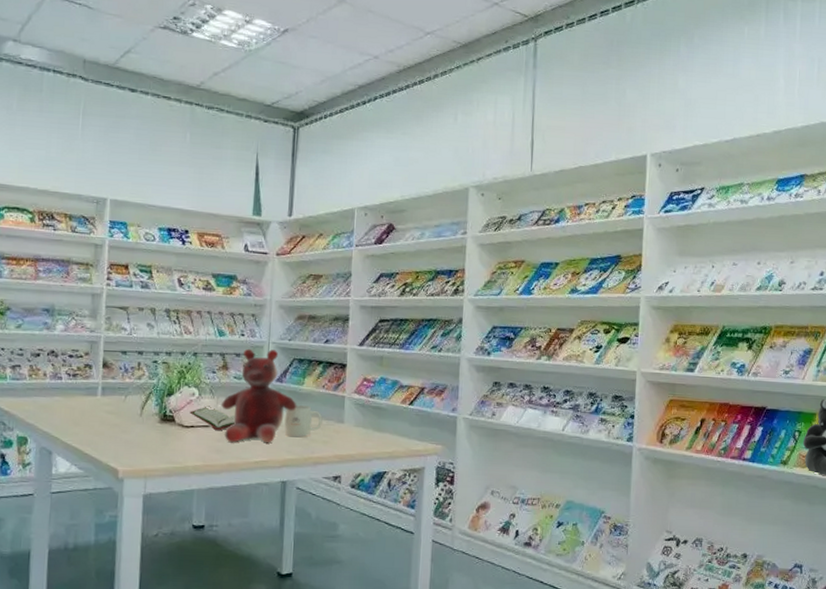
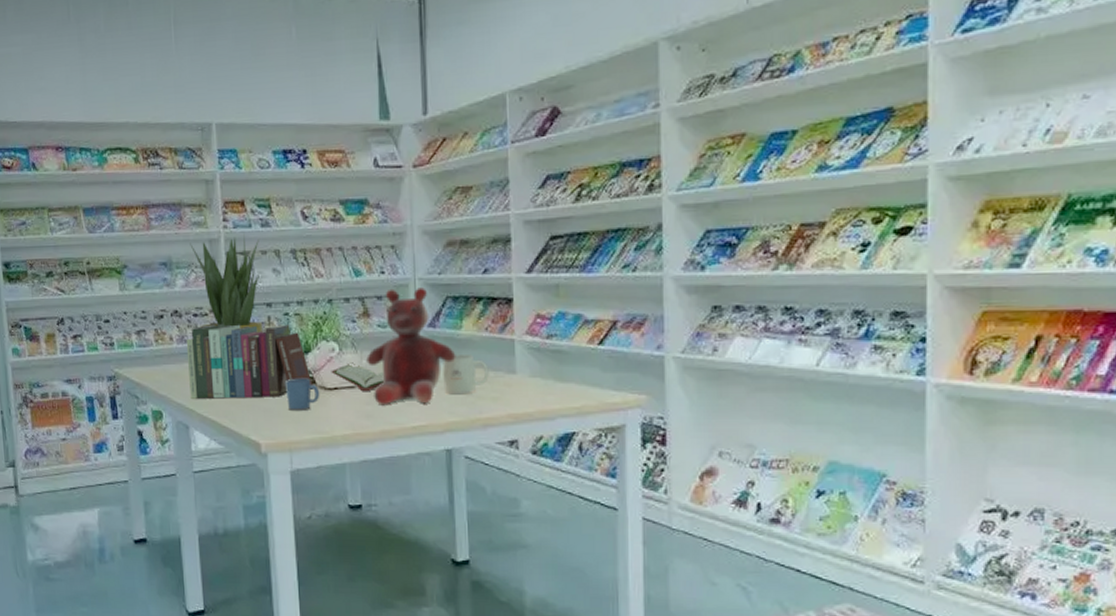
books: none [57,365,172,431] -> present [186,324,313,399]
planter: none [73,291,138,375] -> present [190,233,264,332]
mug: none [147,415,178,444] -> present [286,378,320,412]

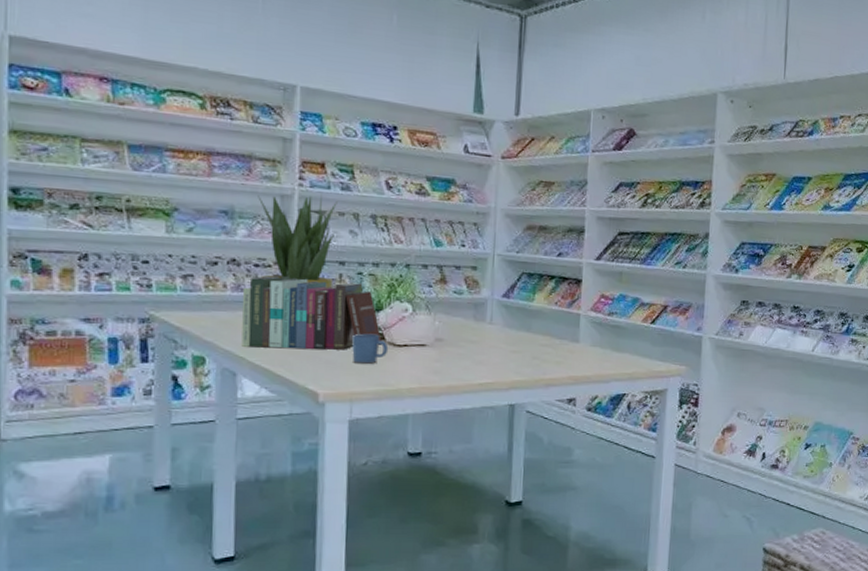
book: present [331,362,385,392] -> none [402,323,456,351]
teddy bear: present [366,287,456,404] -> none [439,260,527,364]
mug: present [443,355,489,395] -> none [512,323,555,358]

